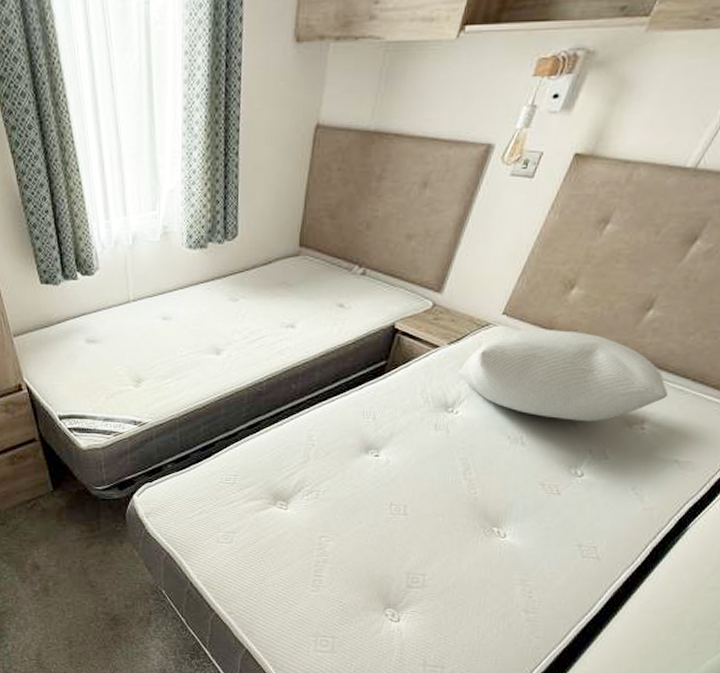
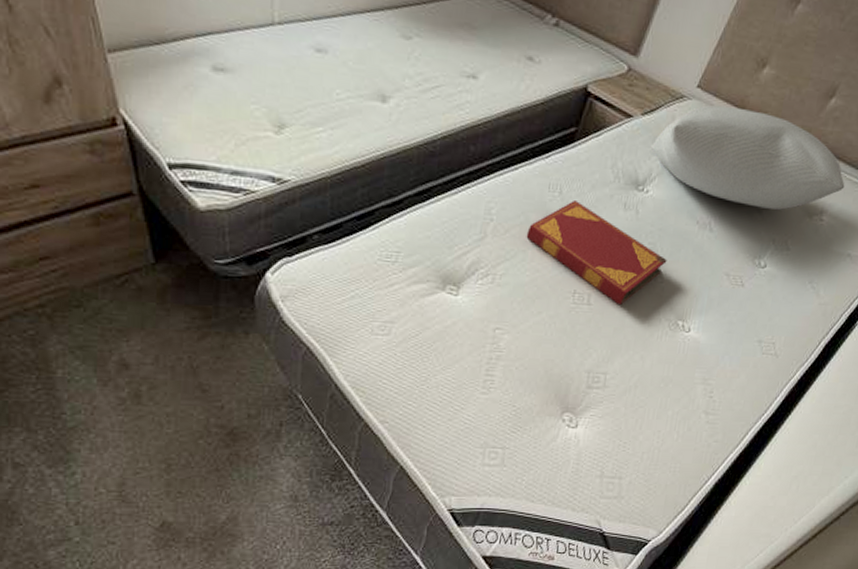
hardback book: none [345,425,479,515] -> present [526,201,667,306]

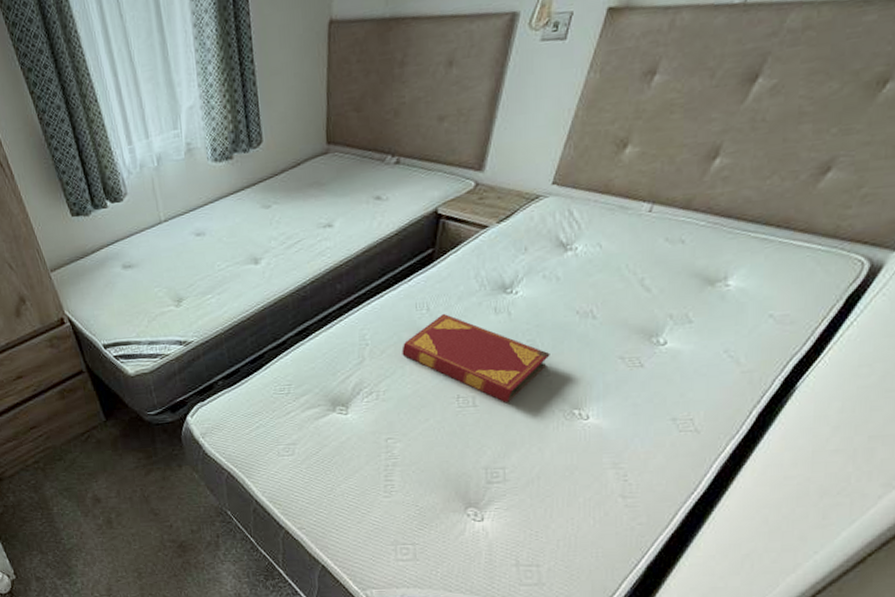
pillow: present [650,105,845,210] -> none [512,191,751,287]

